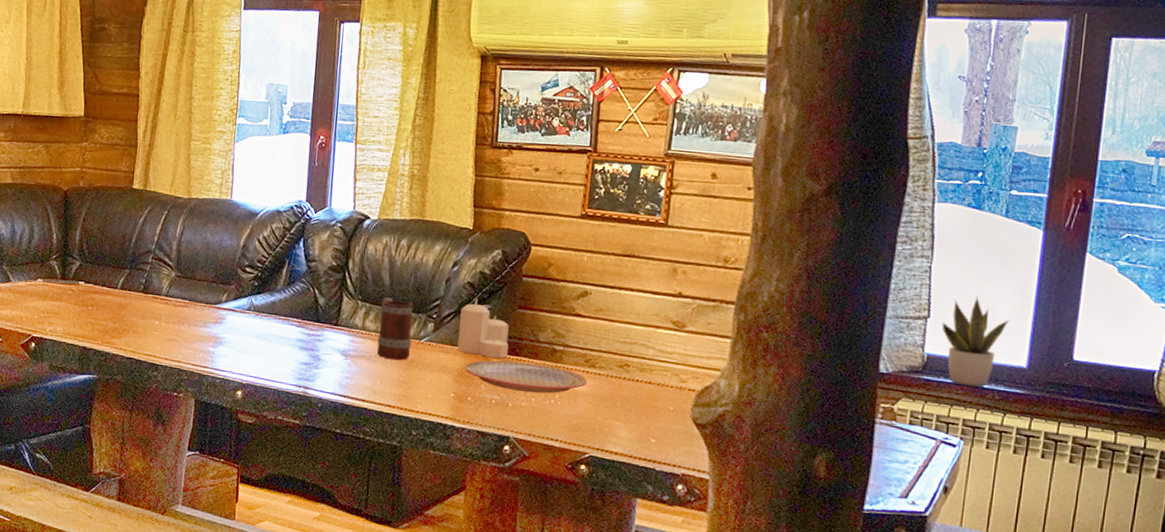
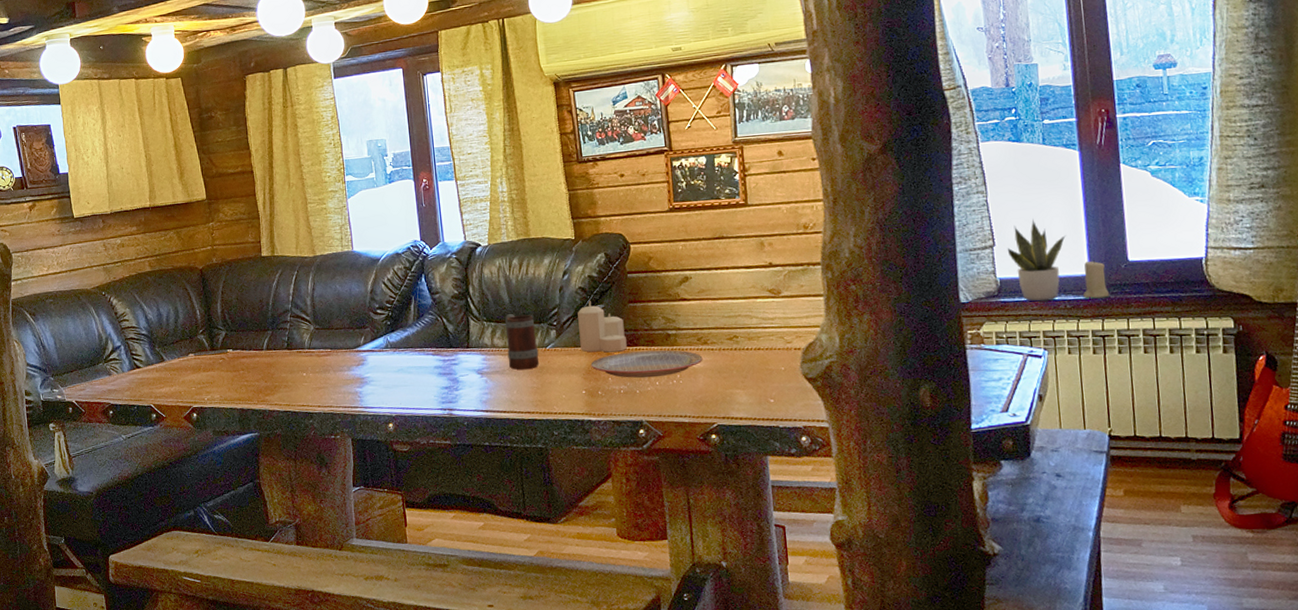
candle: none [1014,352,1046,395] -> present [1082,260,1110,299]

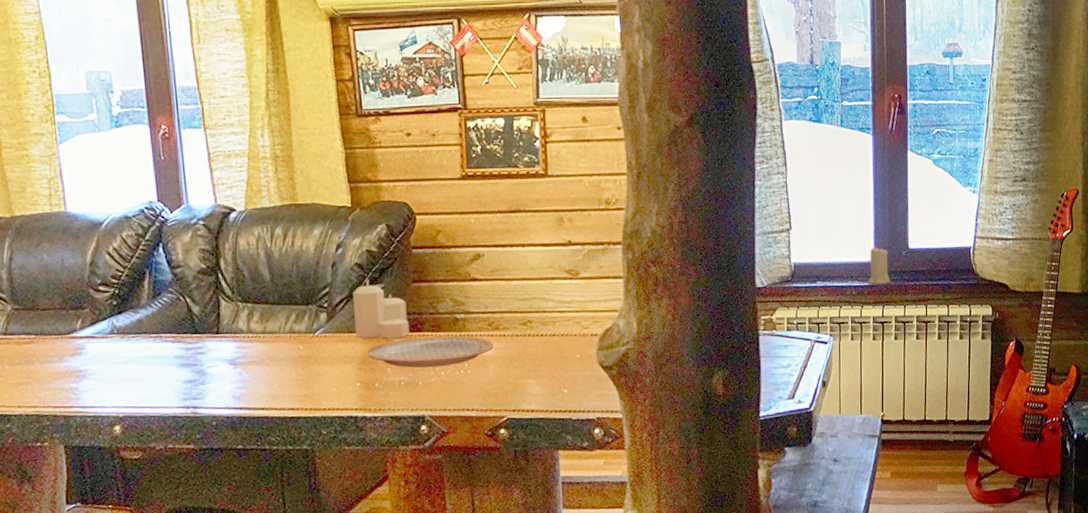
beer mug: present [504,314,540,370] -> none [264,293,306,359]
potted plant: present [1007,218,1066,302] -> none [802,202,856,288]

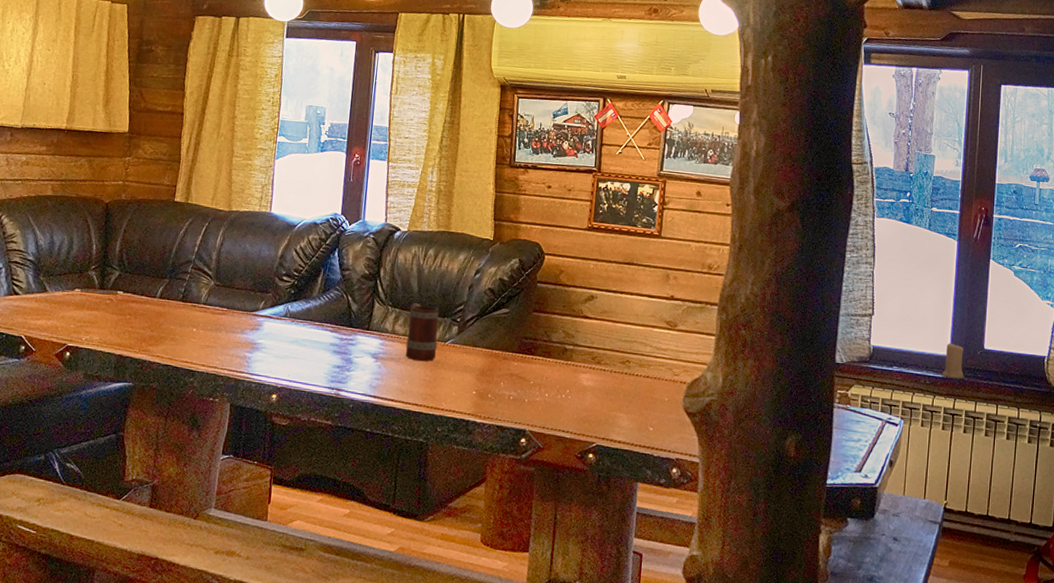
beer mug: none [264,293,306,359] -> present [405,303,439,361]
candle: present [353,279,410,339] -> none [479,303,525,358]
plate: present [367,336,494,368] -> none [485,359,594,389]

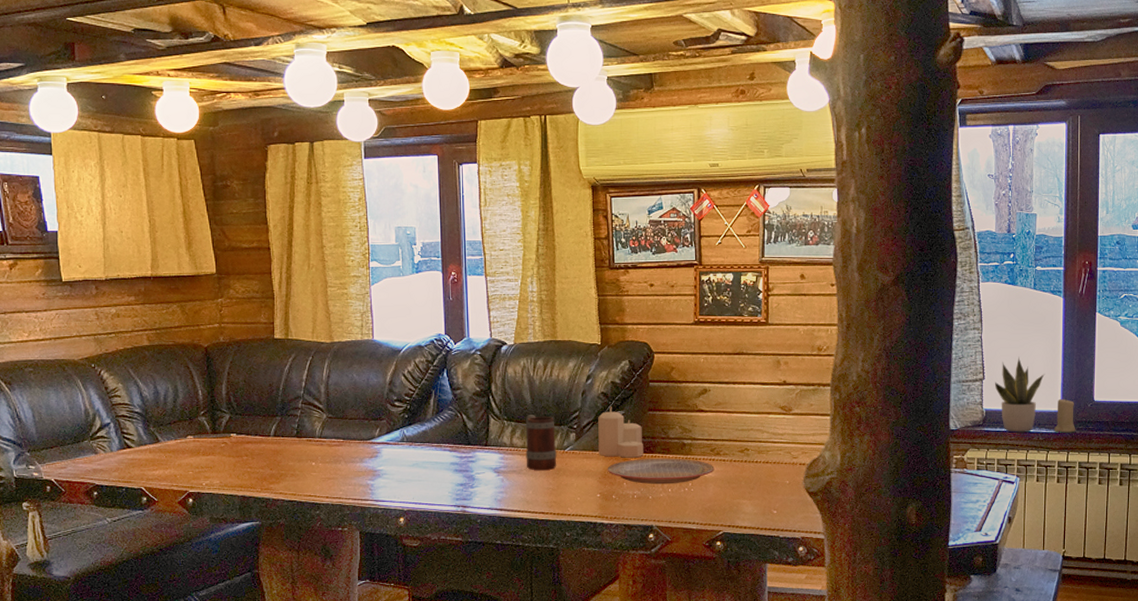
candle: none [479,303,525,358] -> present [598,406,644,458]
plate: none [485,359,594,389] -> present [607,458,715,485]
potted plant: none [883,295,935,374] -> present [994,356,1045,433]

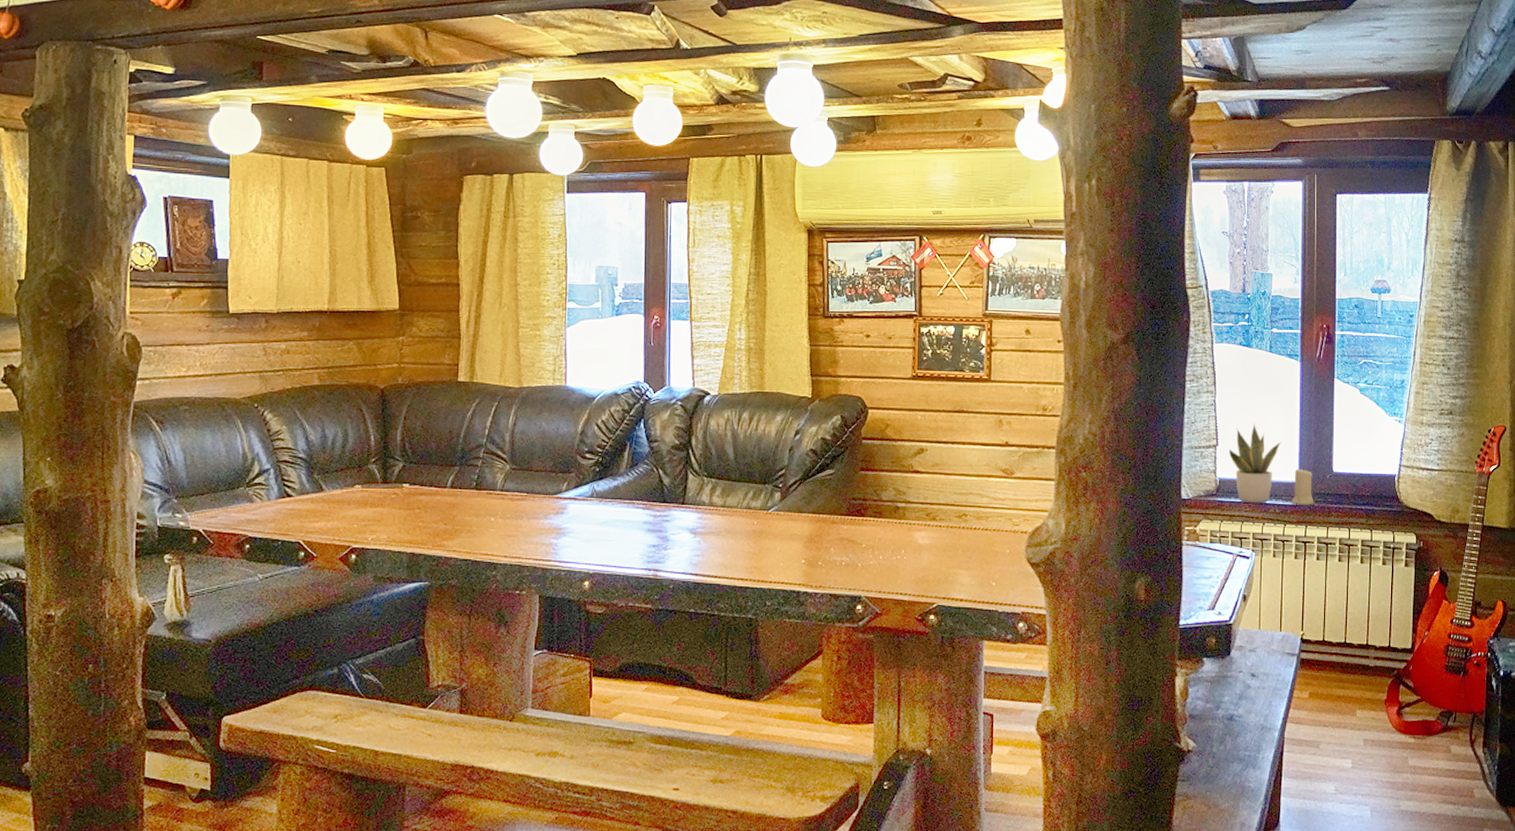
beer mug: present [525,415,557,470] -> none [725,471,760,532]
candle: present [598,406,644,458] -> none [805,465,854,521]
plate: present [607,458,715,485] -> none [813,522,930,551]

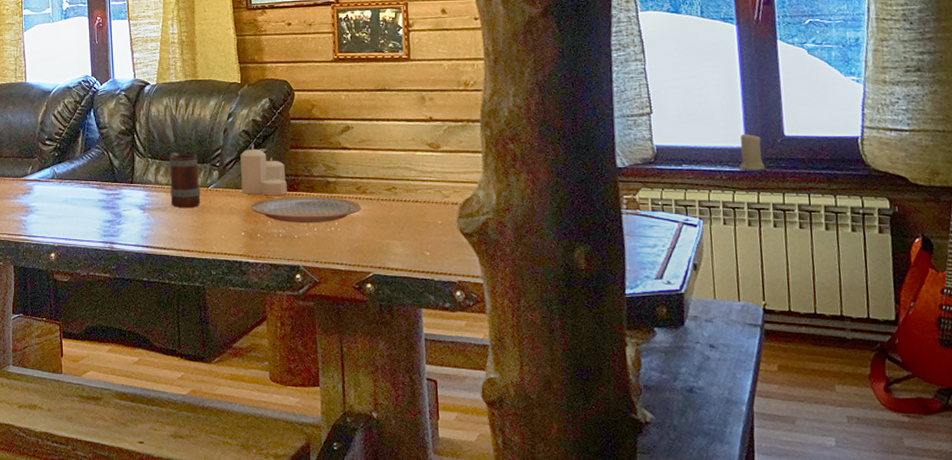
beer mug: none [725,471,760,532] -> present [169,153,201,207]
candle: none [805,465,854,521] -> present [240,144,287,196]
plate: none [813,522,930,551] -> present [251,196,361,224]
potted plant: present [1228,422,1281,504] -> none [664,88,722,171]

